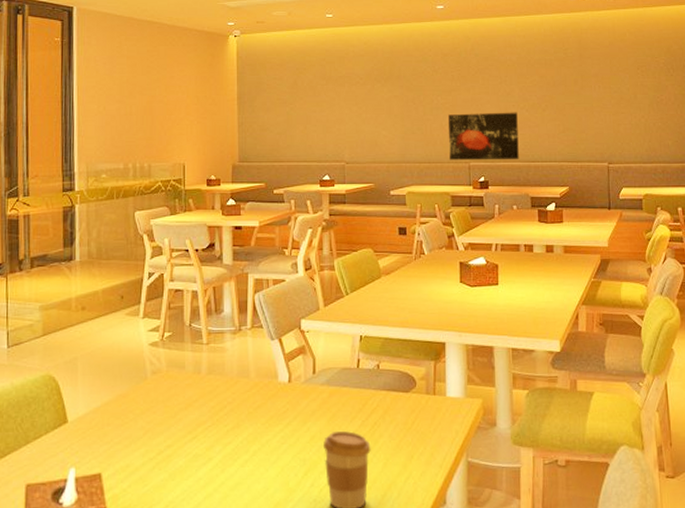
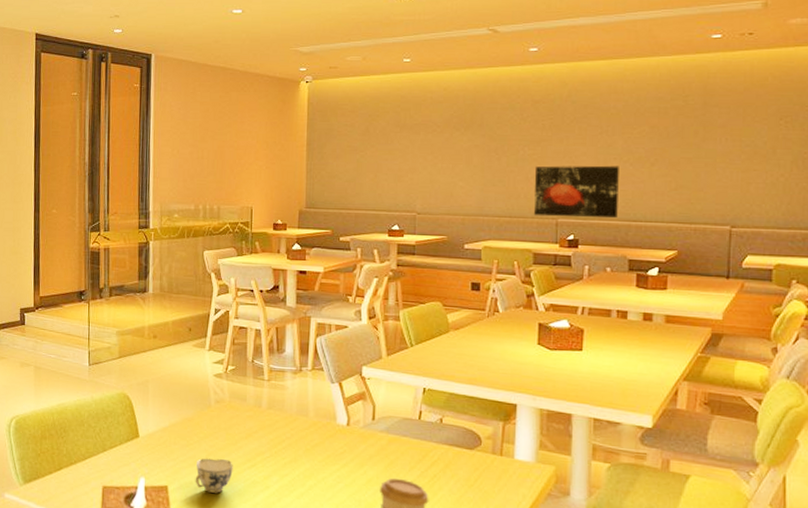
teacup: none [132,435,173,474] -> present [195,458,233,493]

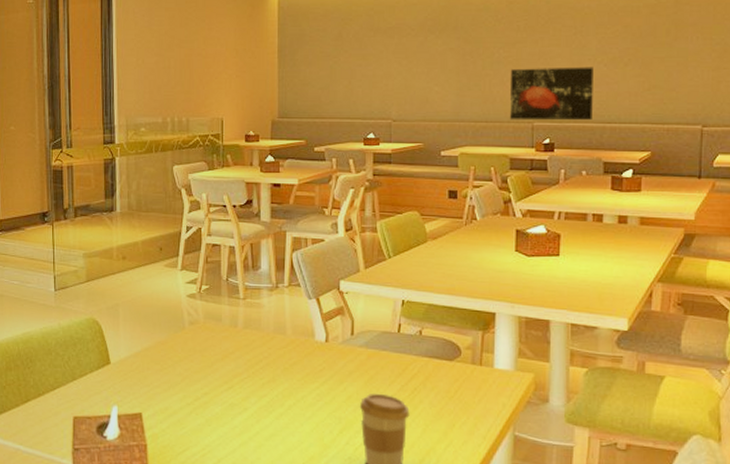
teacup: present [195,458,233,493] -> none [170,382,210,418]

